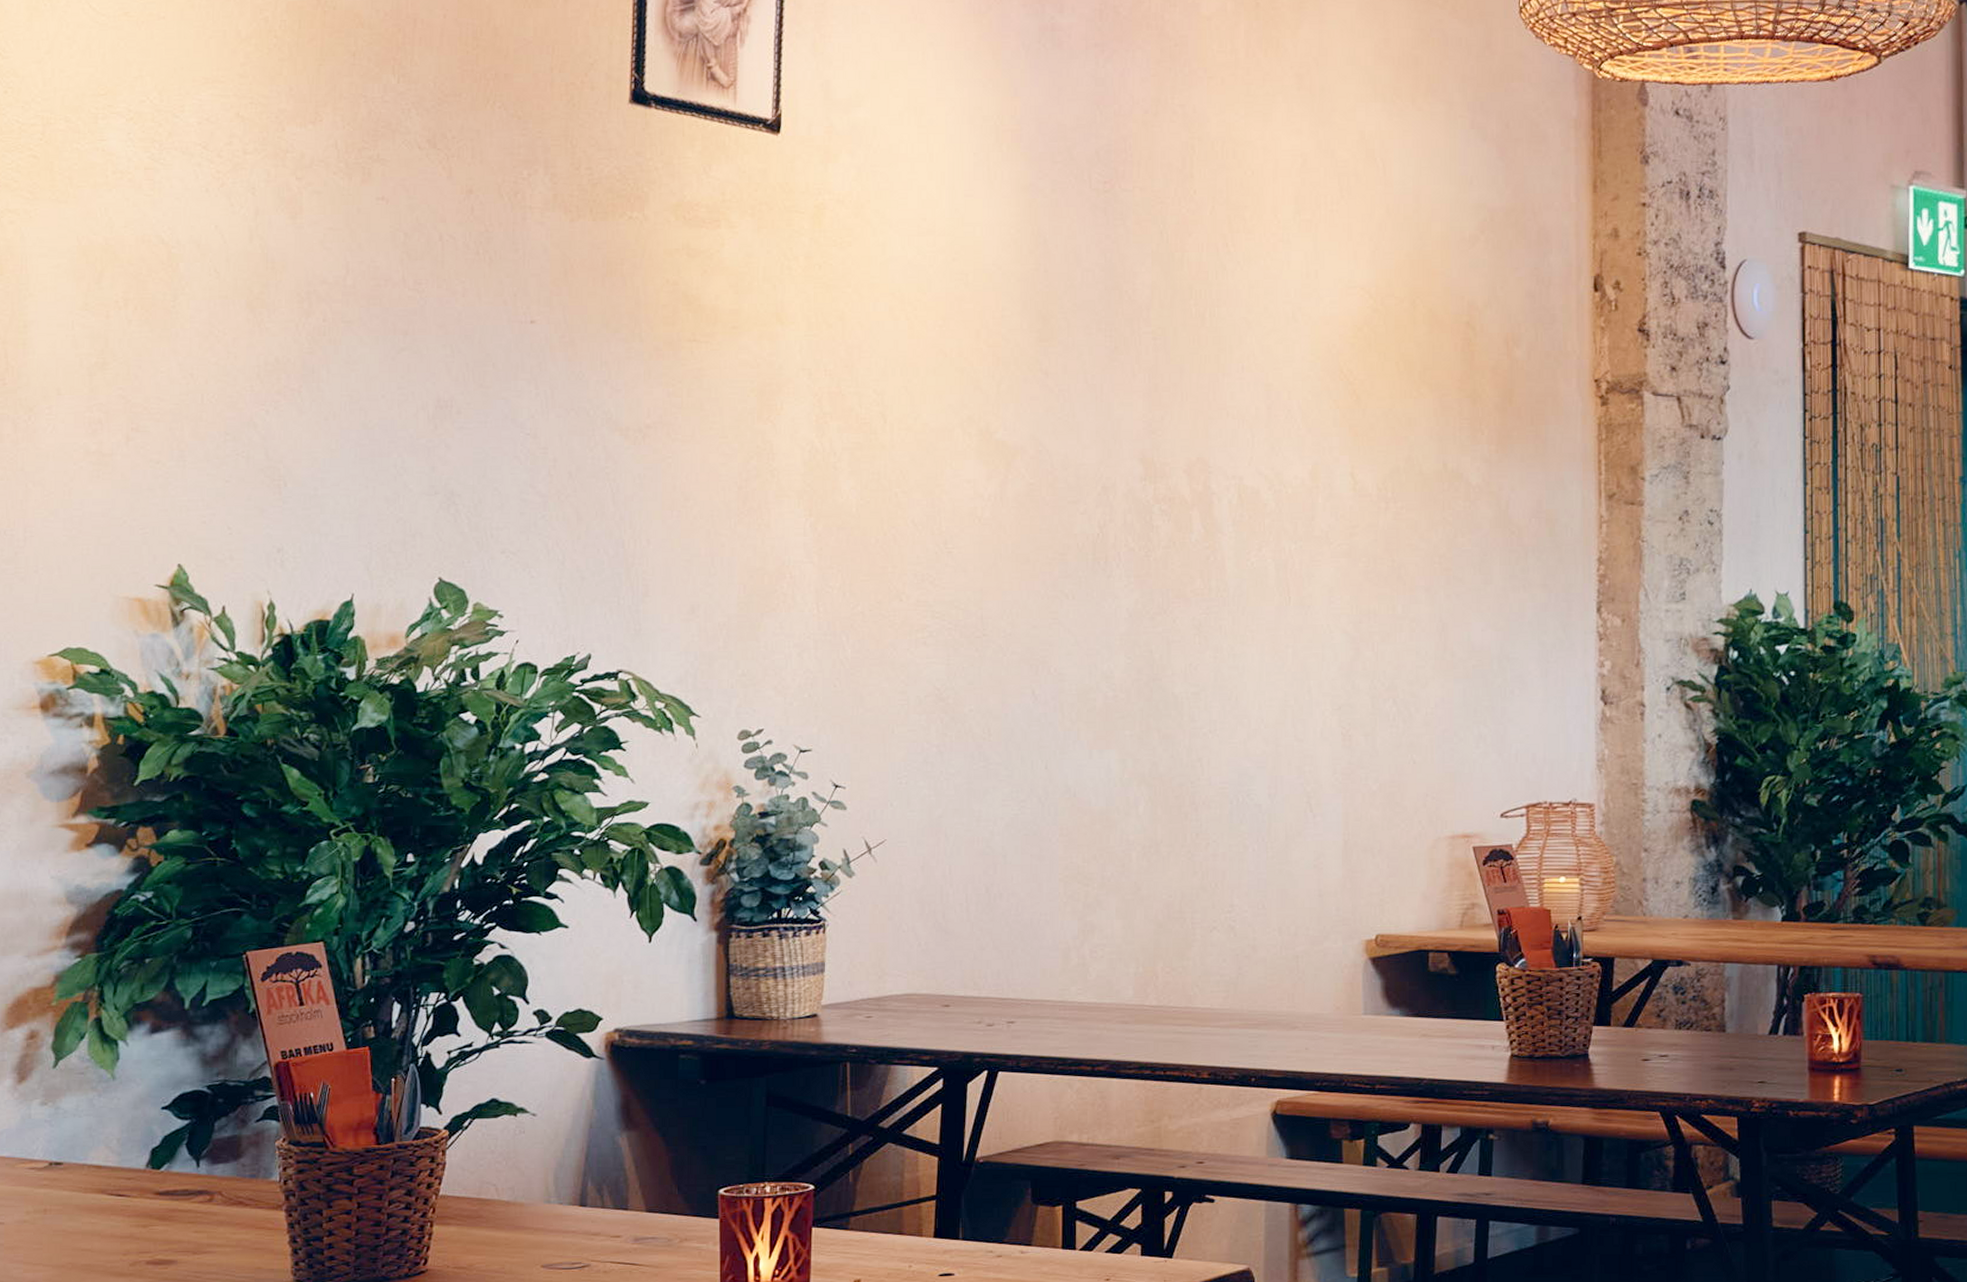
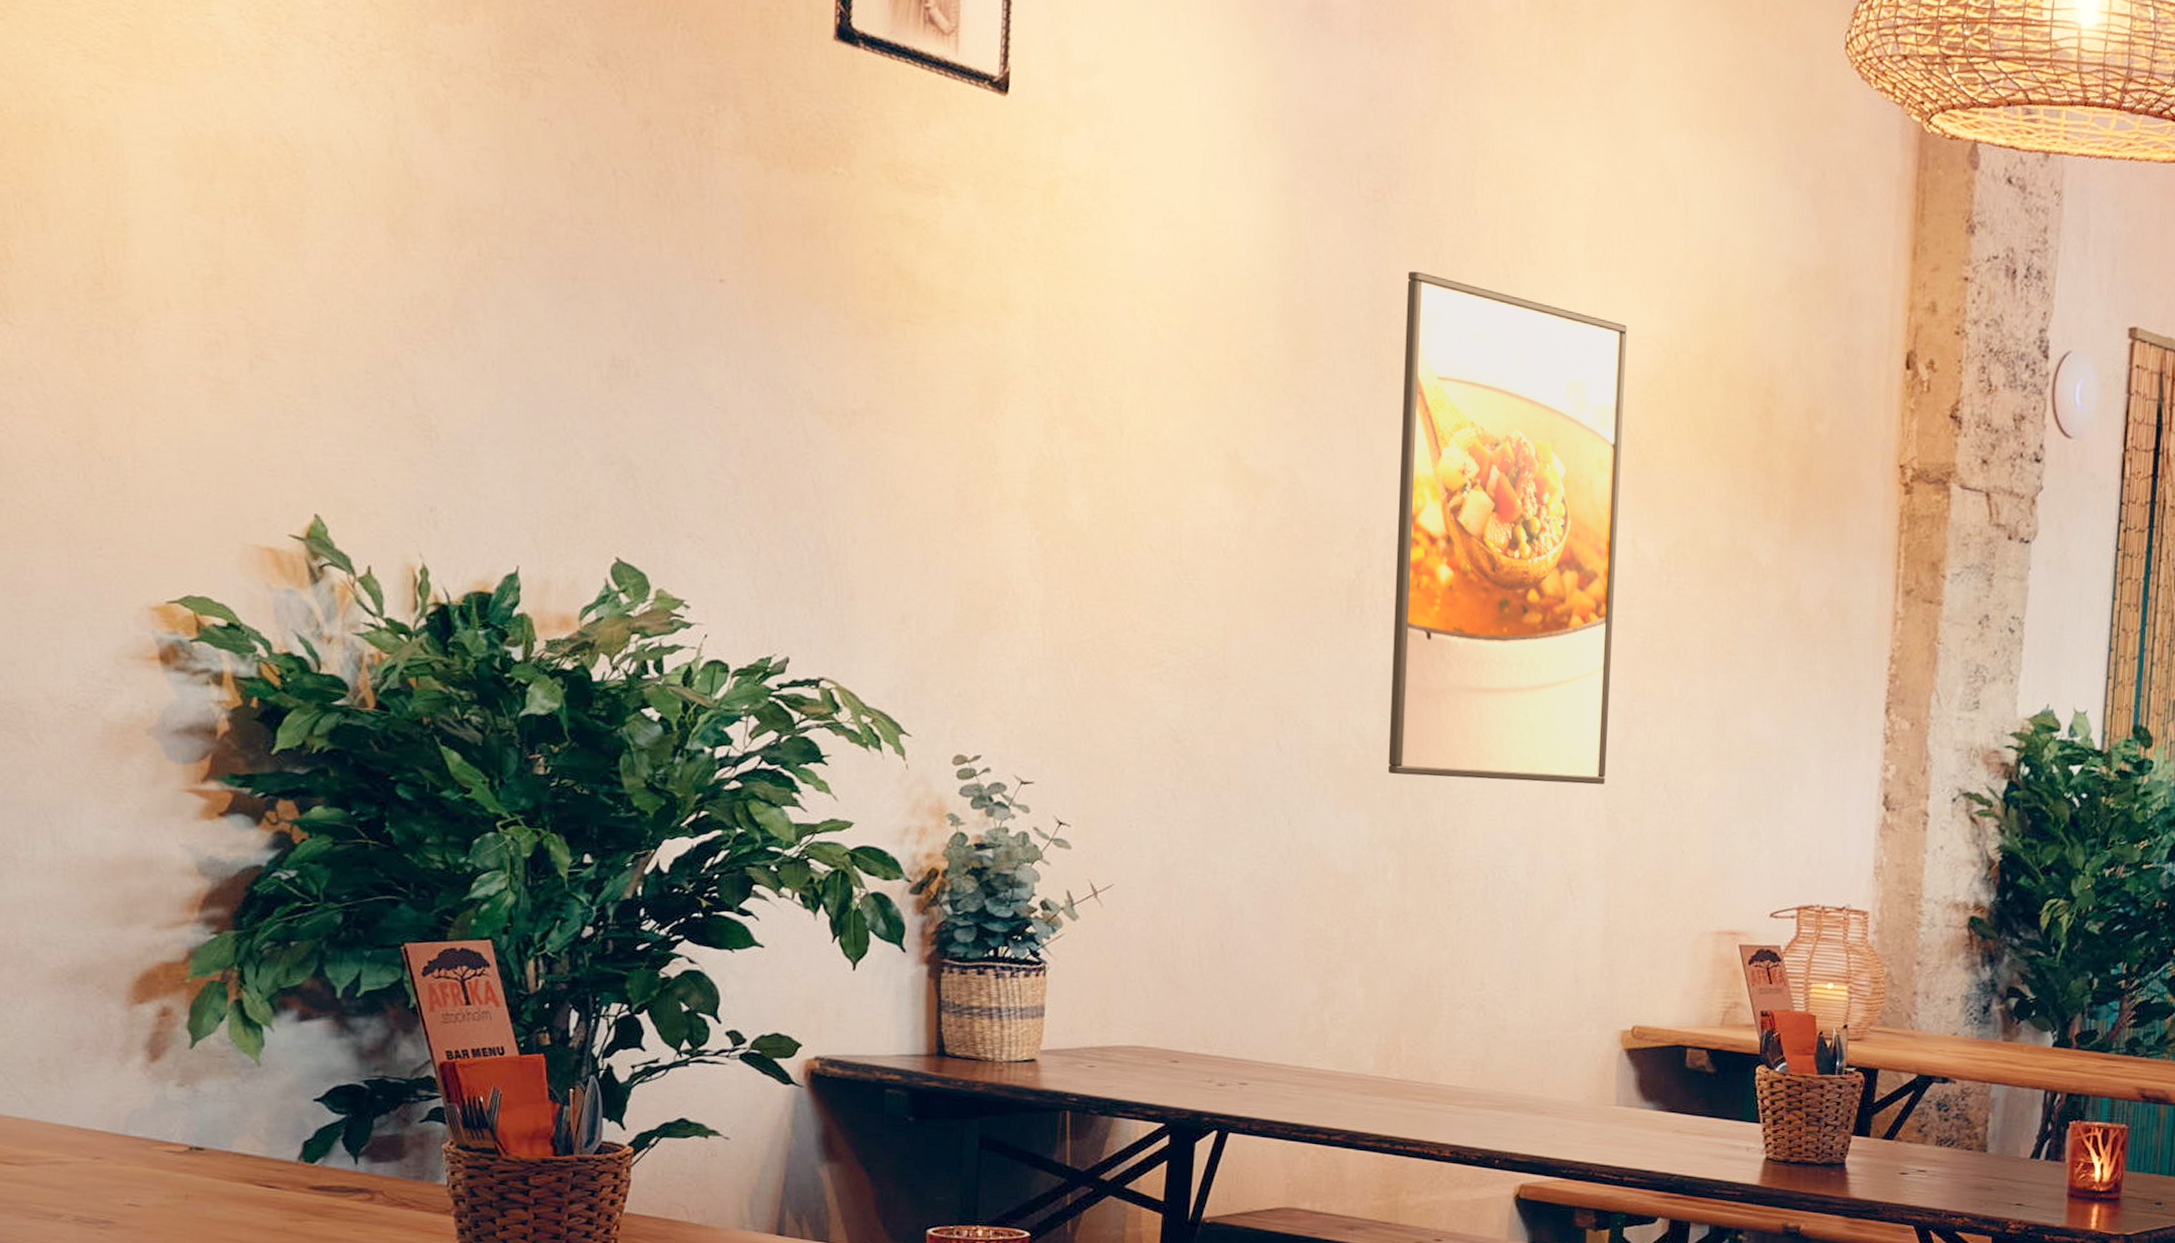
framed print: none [1135,249,1338,713] -> present [1387,271,1627,785]

